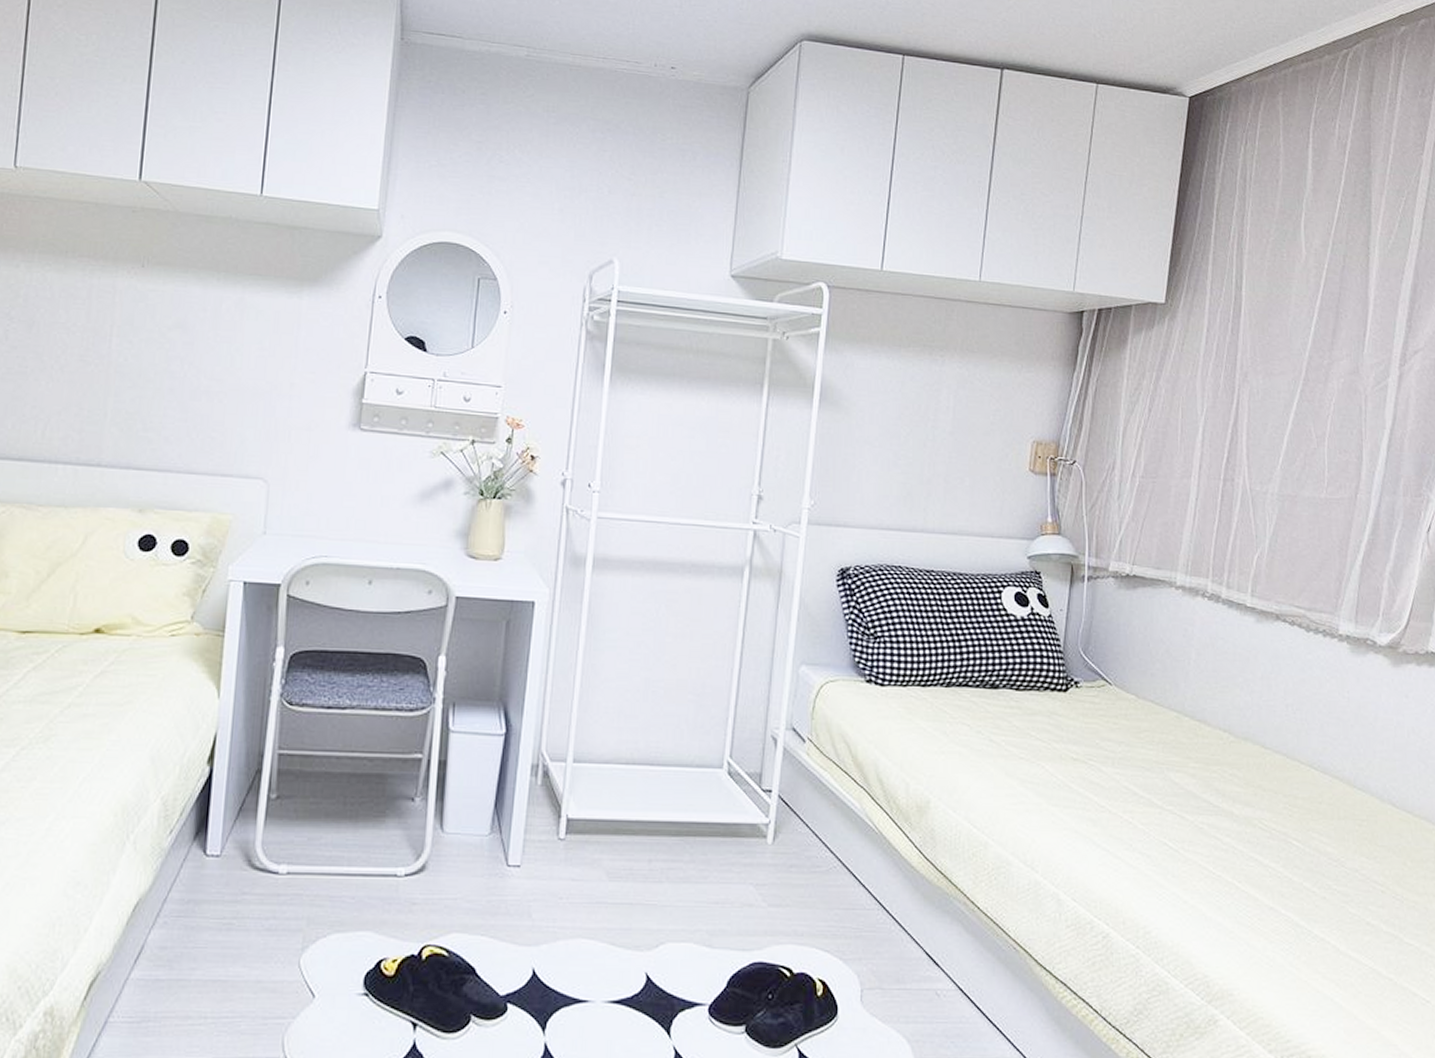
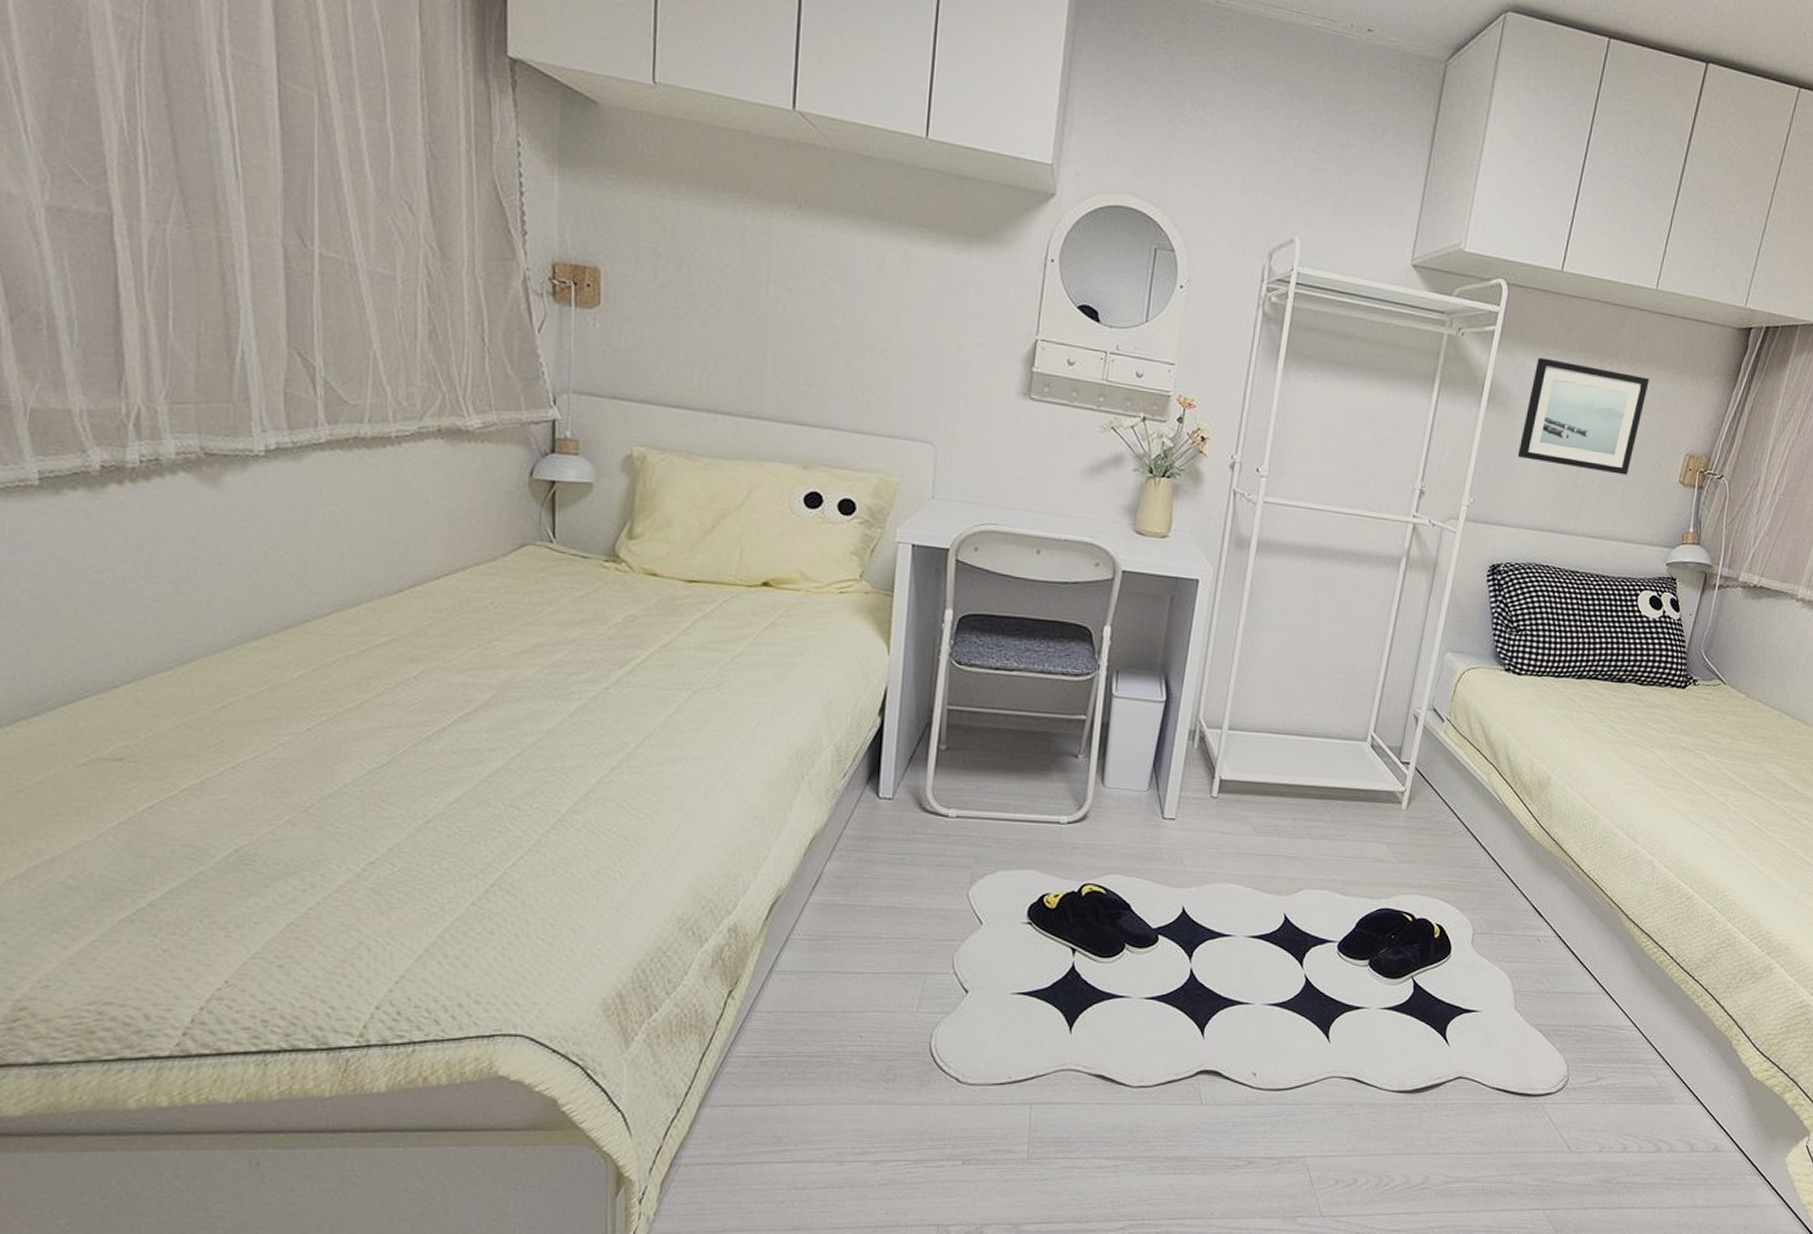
wall art: none [856,355,984,467] -> present [1517,357,1650,476]

